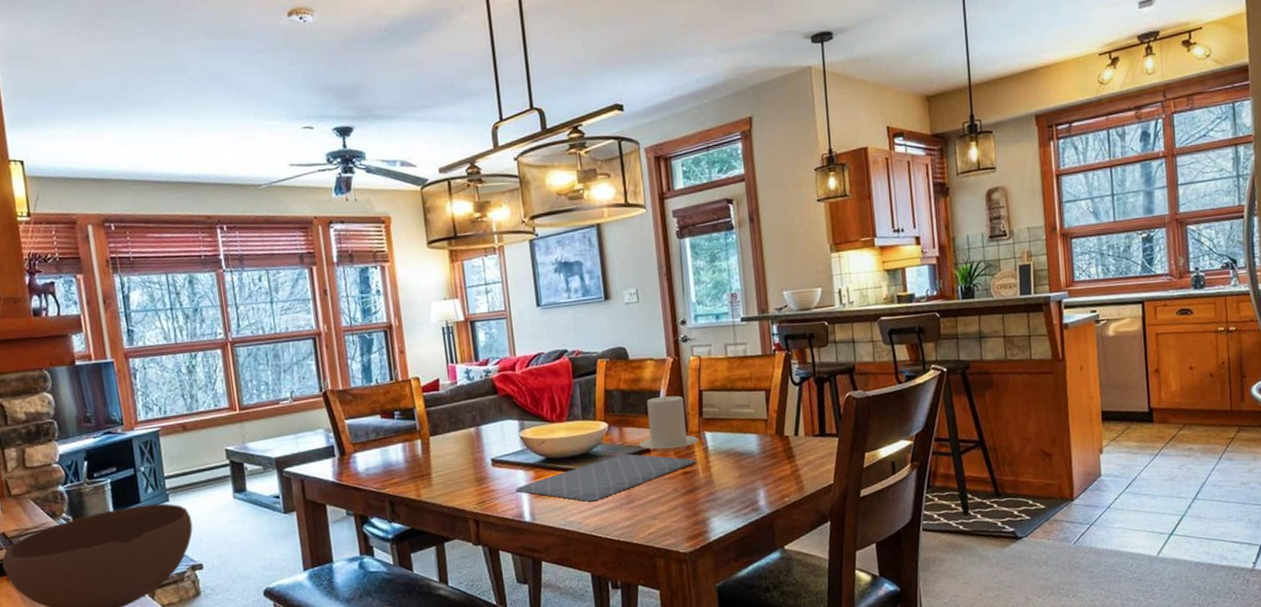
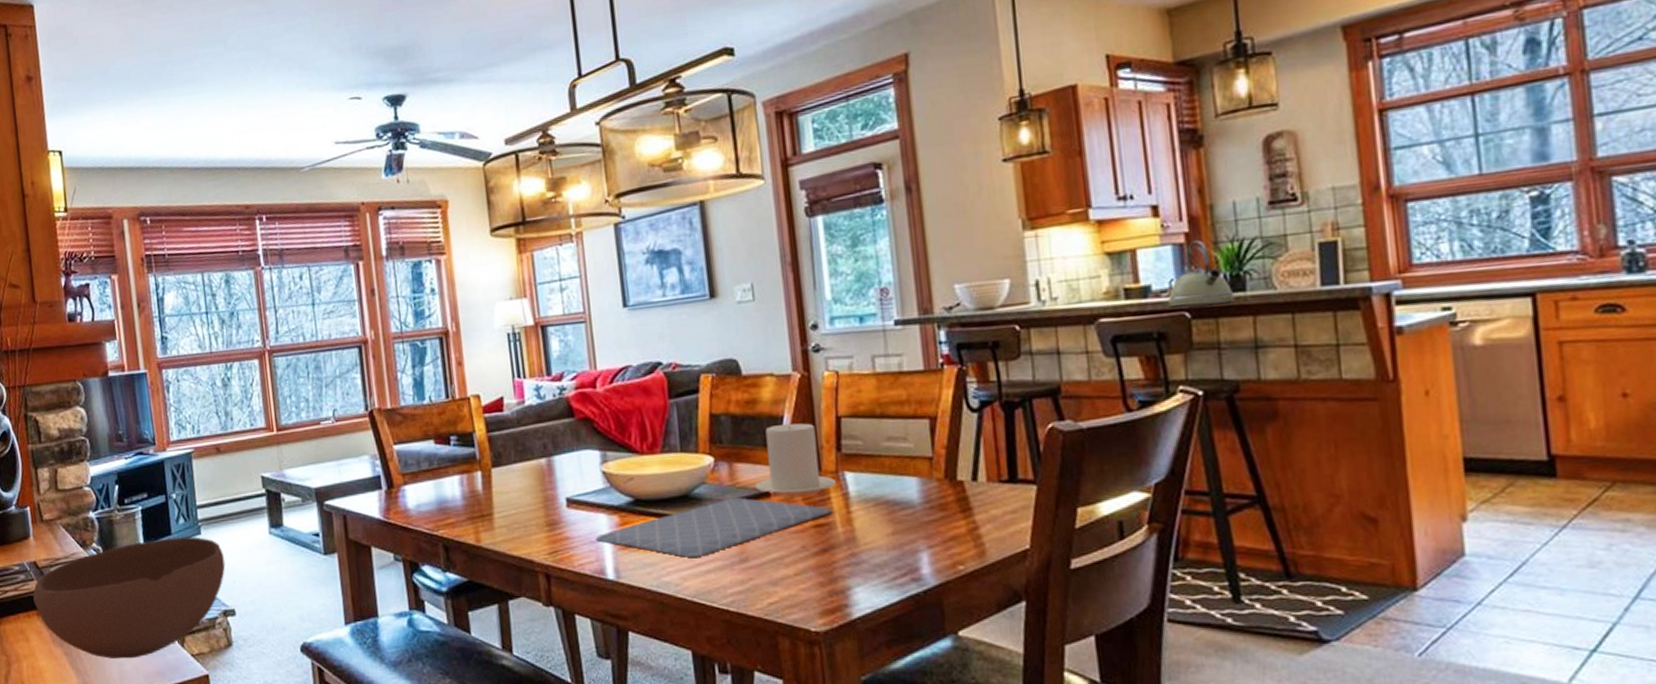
kettle: none [924,261,968,310] -> present [1167,239,1235,308]

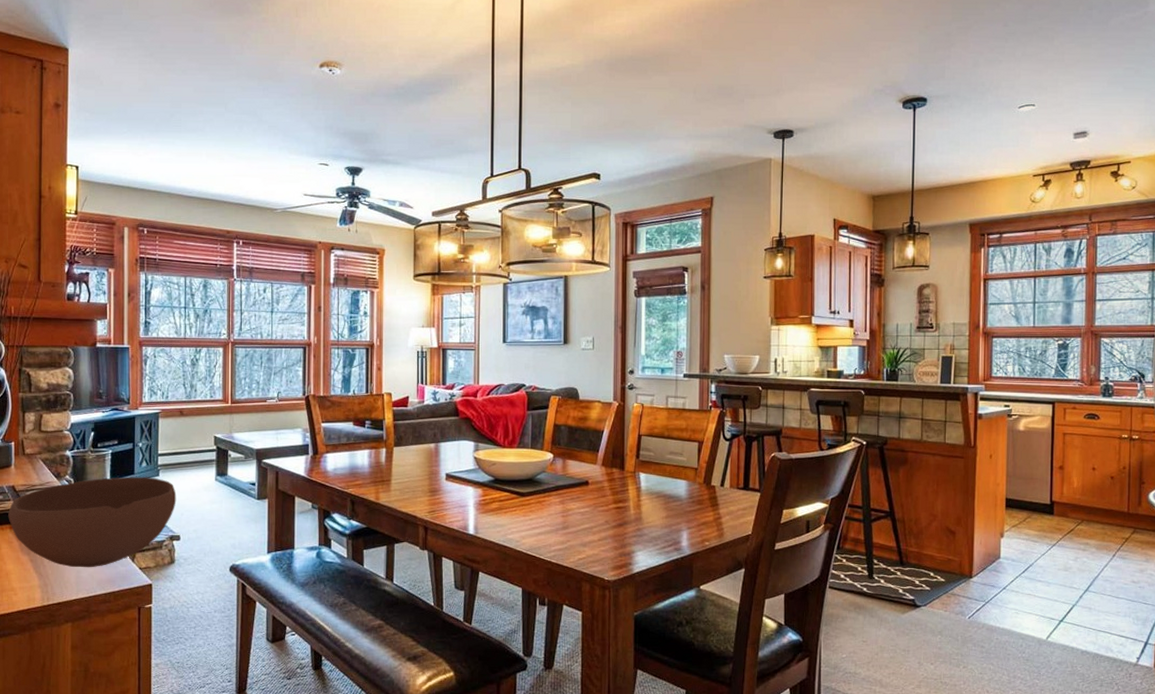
placemat: present [596,497,832,558] -> none [464,483,628,523]
candle: present [755,423,837,498] -> none [579,436,634,487]
kettle: present [1167,239,1235,308] -> none [851,345,891,388]

